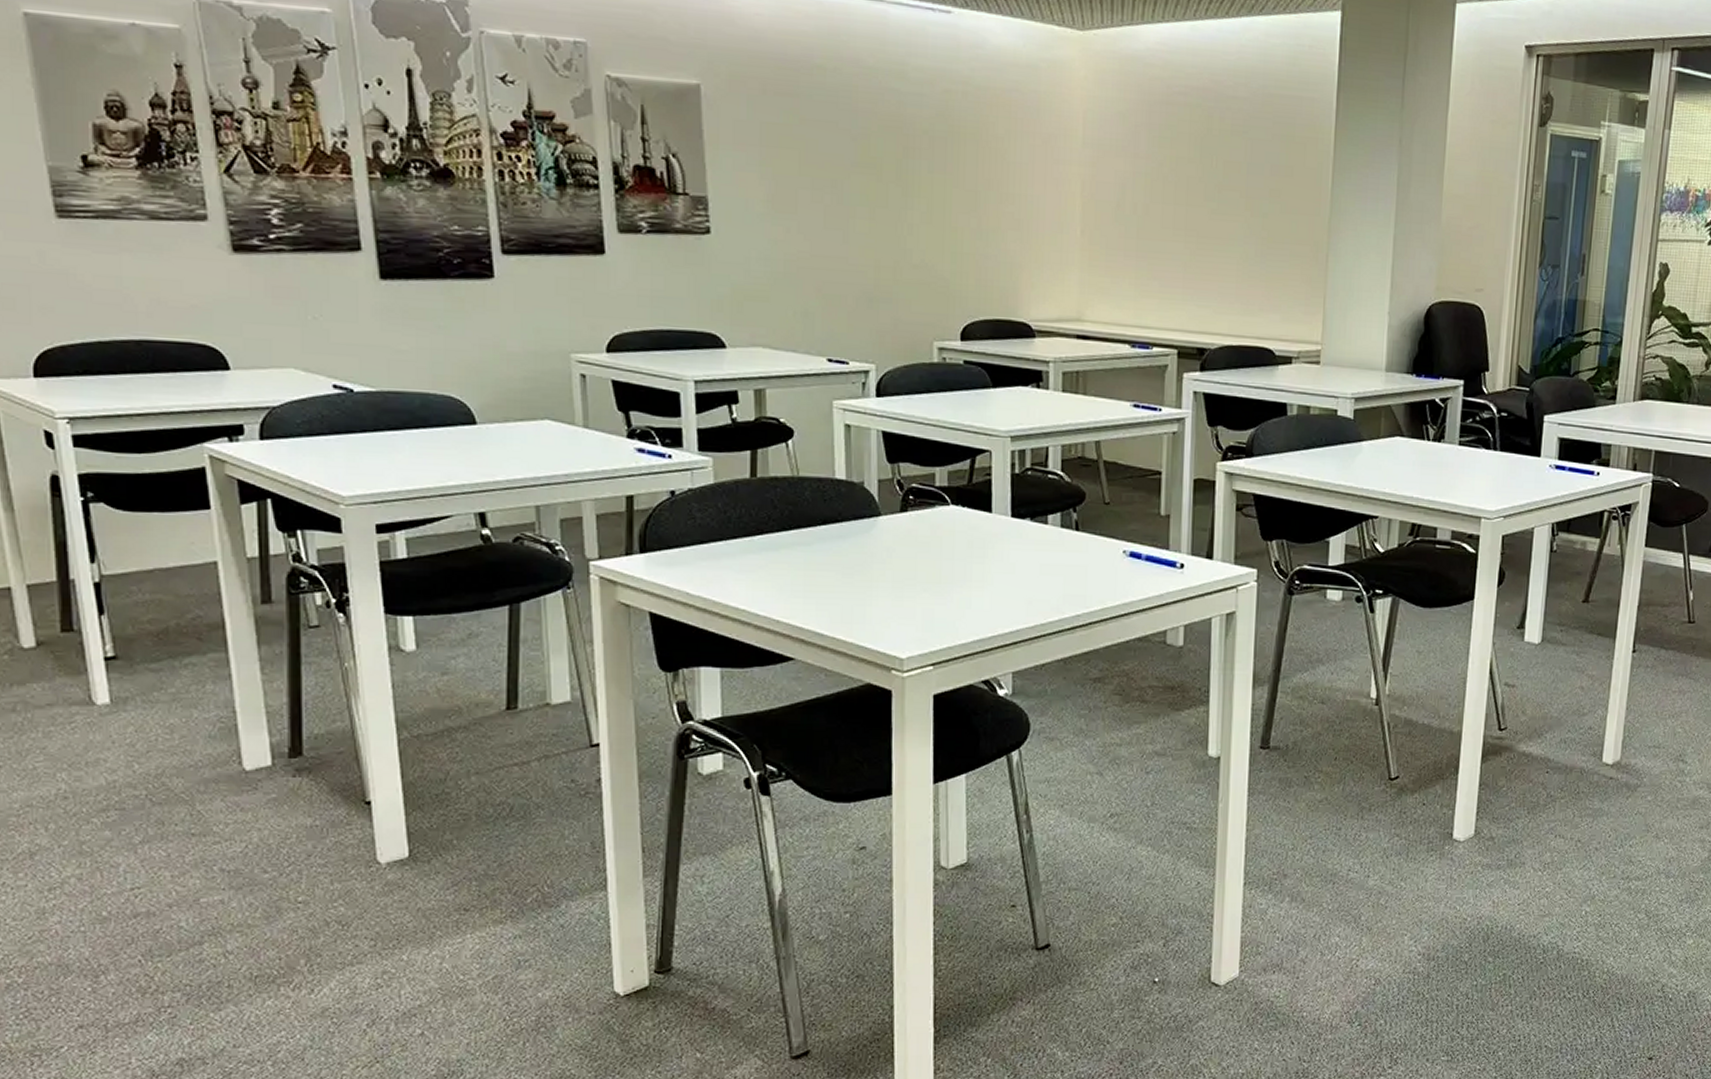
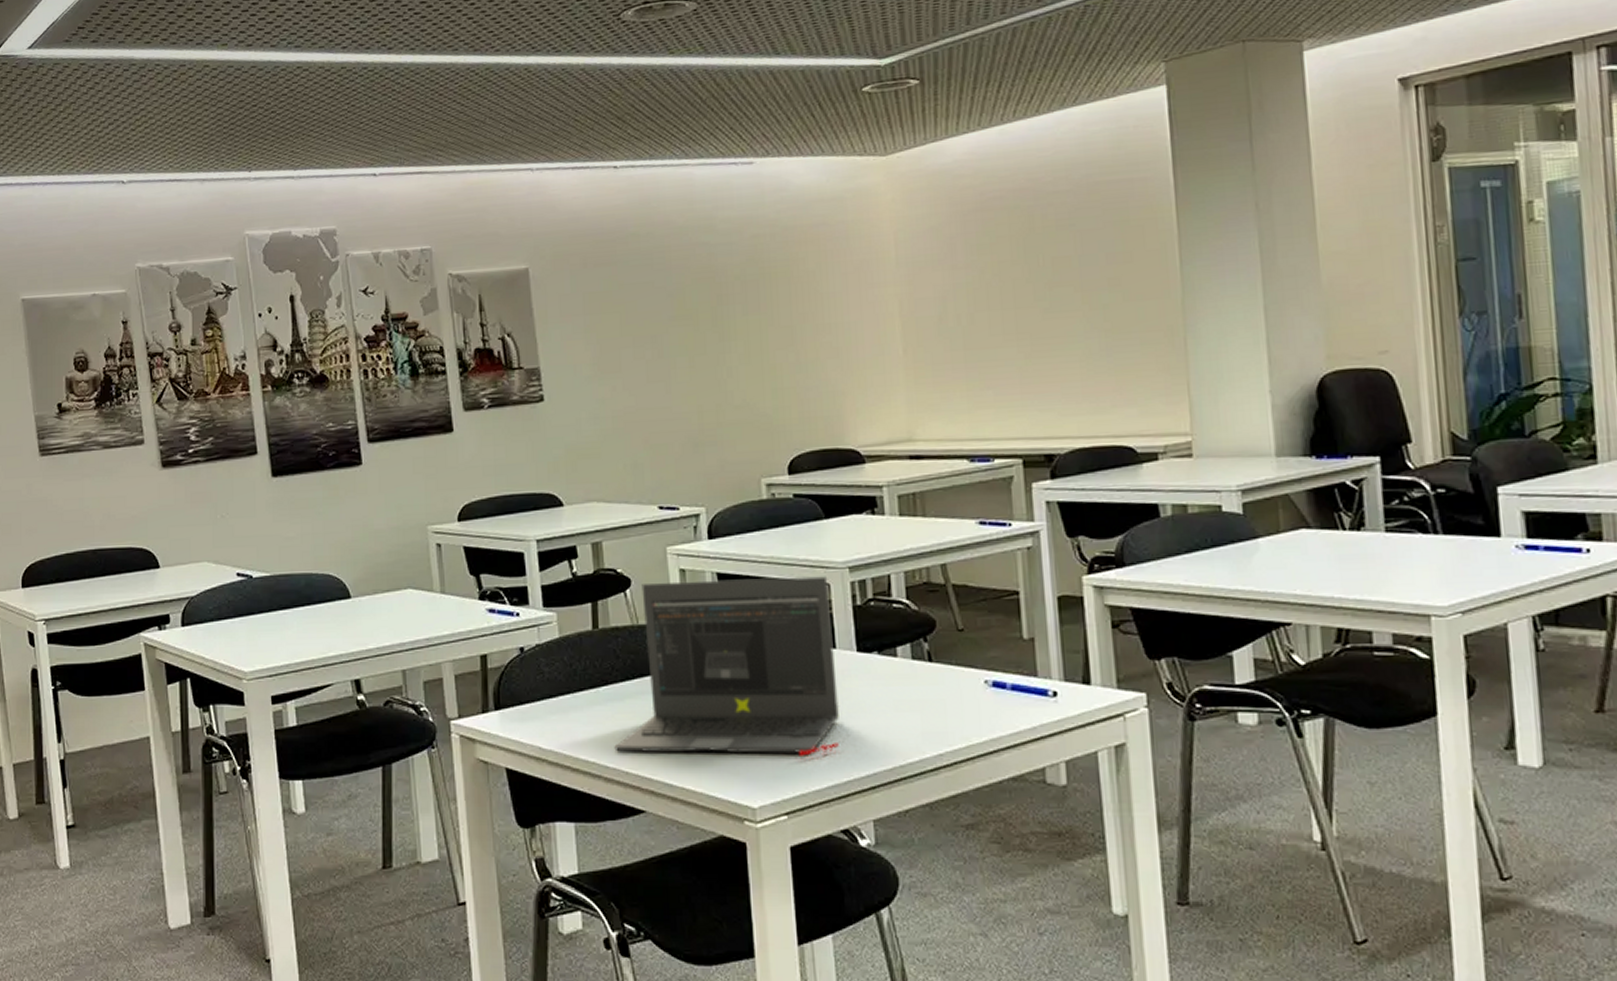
laptop: none [766,435,990,612] -> present [614,576,839,756]

